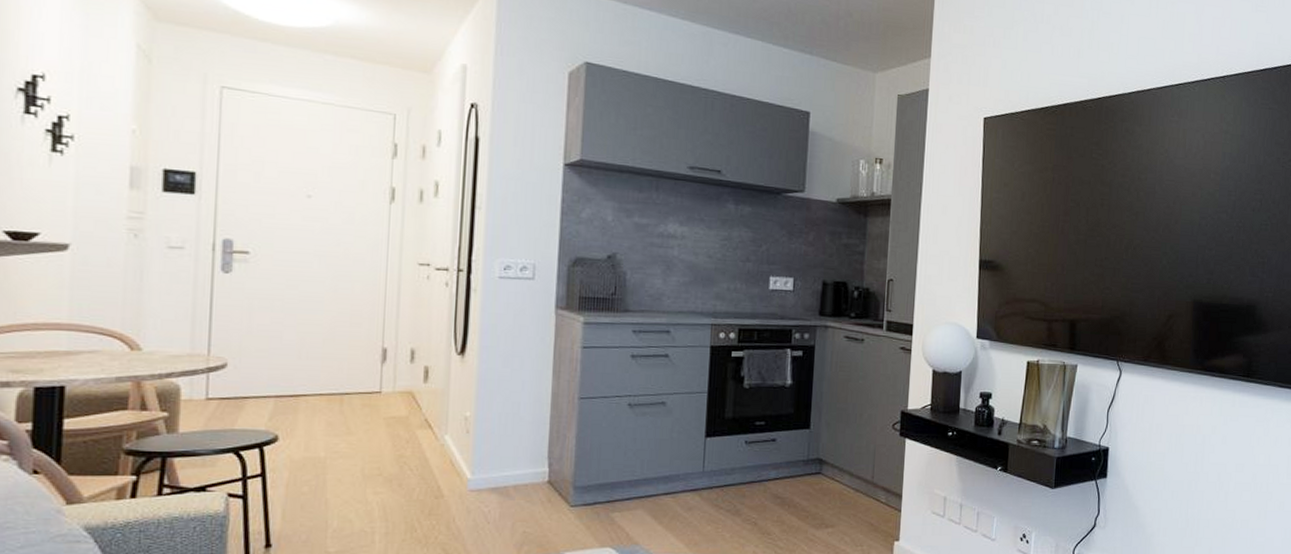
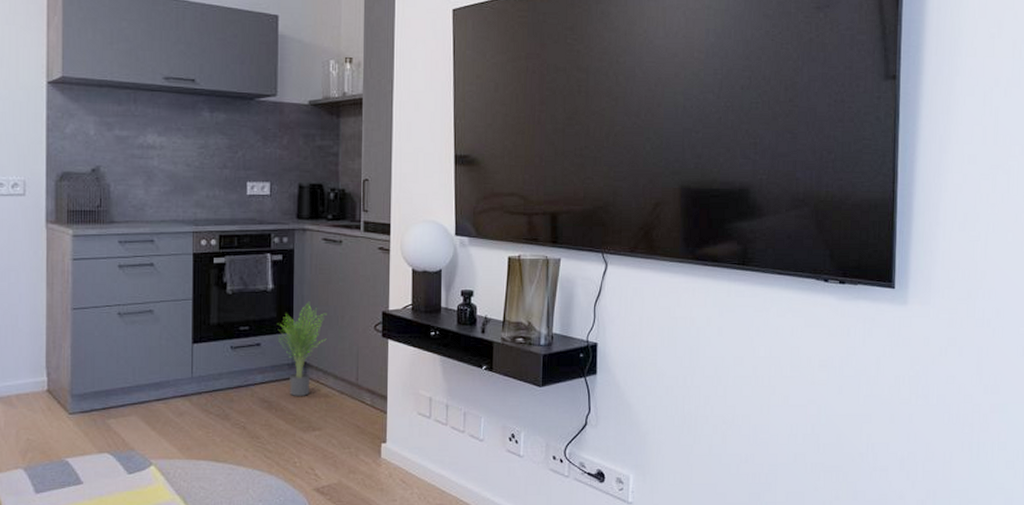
potted plant: none [794,399,844,493] -> present [277,303,327,396]

